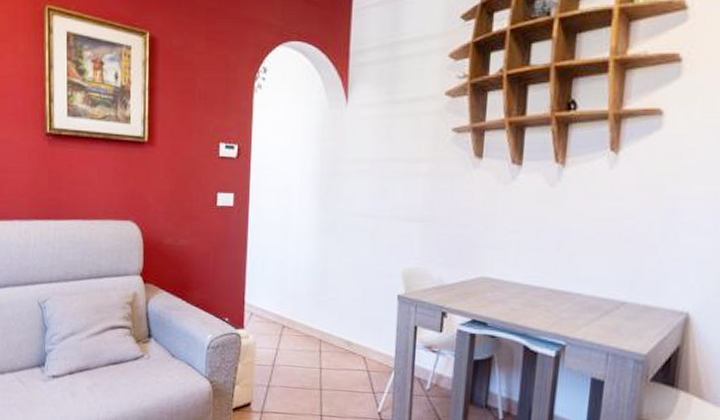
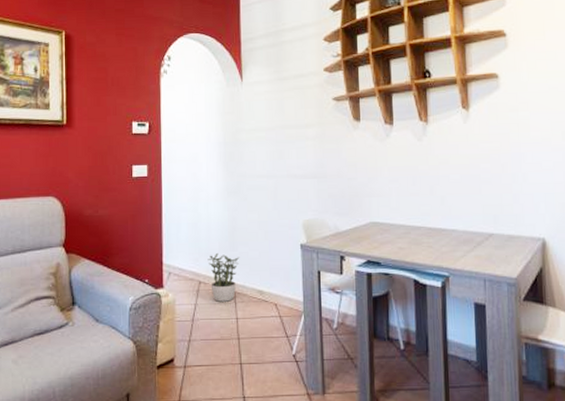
potted plant: none [293,297,329,350] -> present [207,253,240,302]

